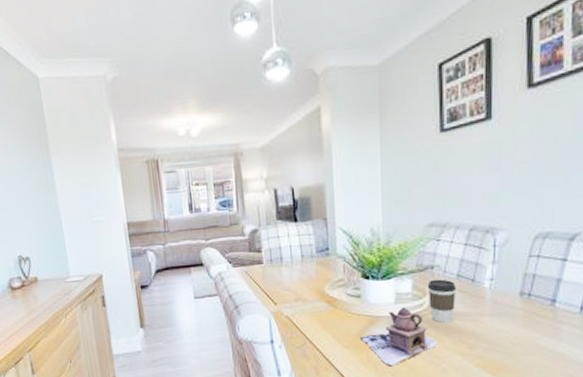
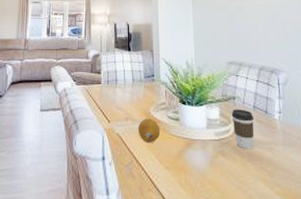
fruit: none [310,297,338,323] -> present [137,118,161,142]
teapot: present [360,308,438,367] -> none [178,133,244,191]

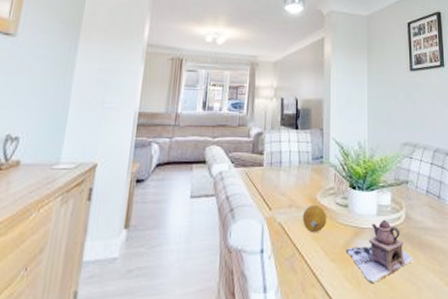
teapot: none [178,133,244,191] -> present [345,220,414,284]
coffee cup: present [231,109,255,149] -> none [403,194,427,237]

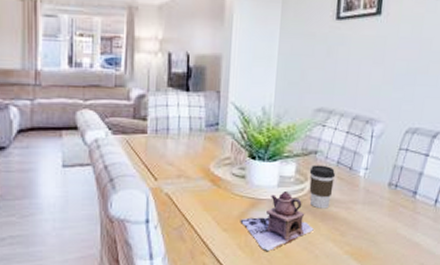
fruit: present [302,204,327,232] -> none [192,175,221,203]
coffee cup: none [403,194,427,237] -> present [309,165,336,209]

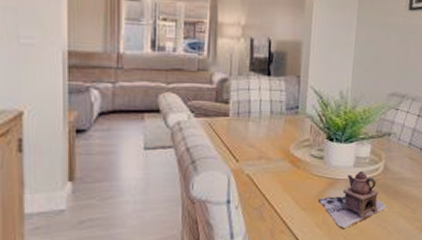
coffee cup: present [309,165,336,209] -> none [383,146,408,188]

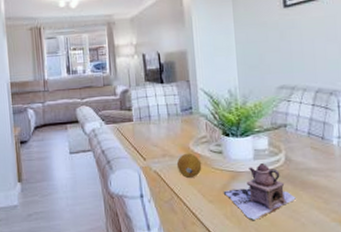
fruit: none [272,156,300,183] -> present [176,153,202,178]

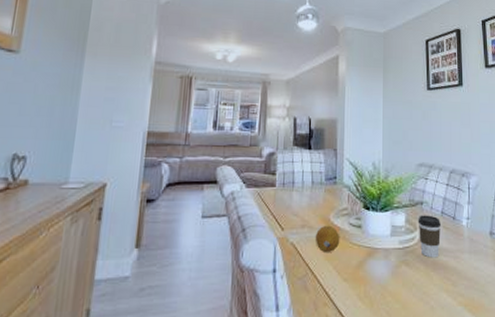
teapot: present [223,164,296,221] -> none [358,241,427,303]
coffee cup: none [282,136,309,178] -> present [418,215,442,258]

